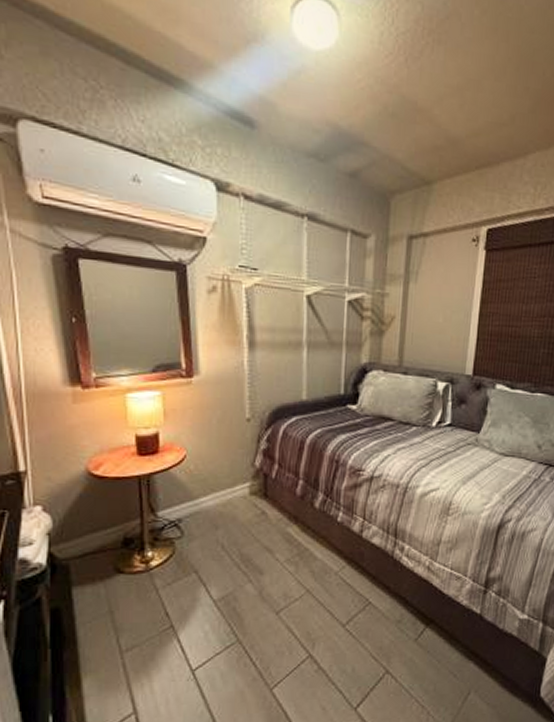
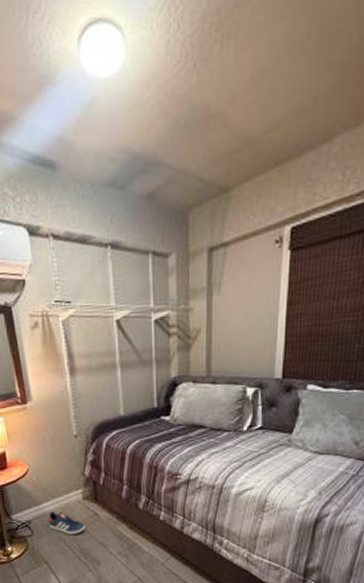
sneaker: none [204,508,250,536] -> present [48,511,86,534]

